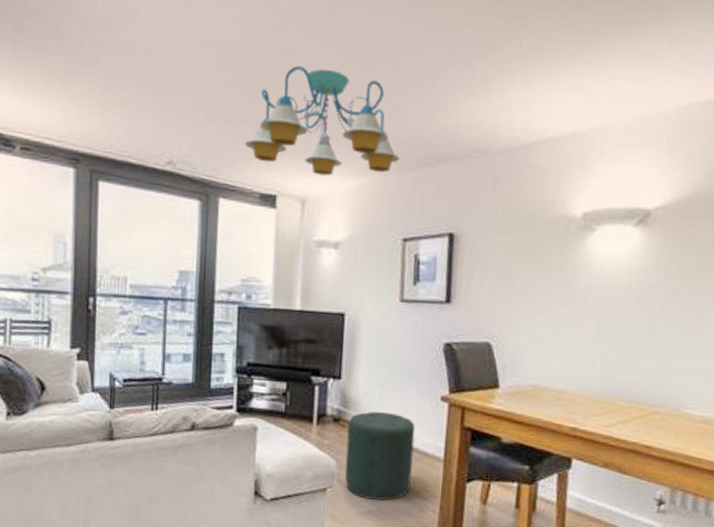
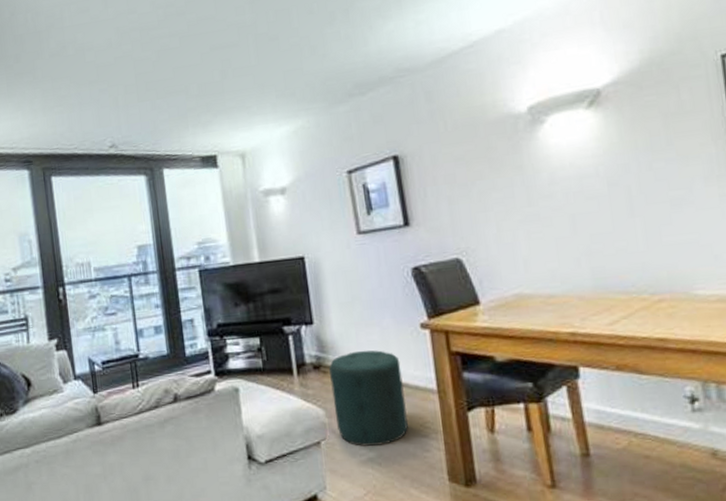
chandelier: present [244,65,400,176] -> none [177,26,329,128]

